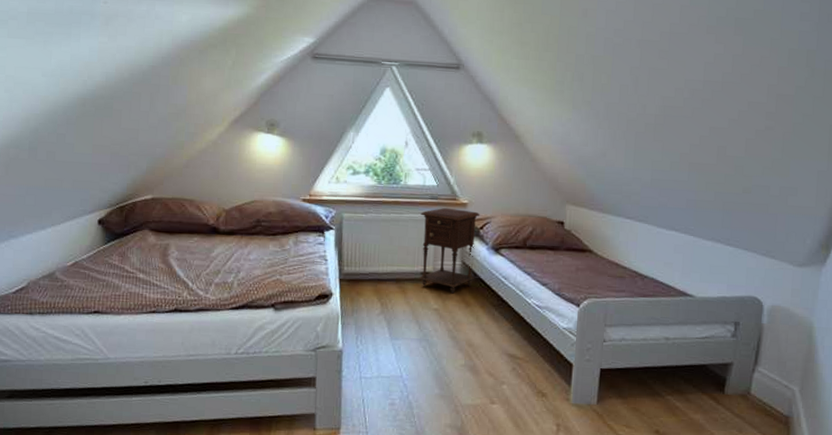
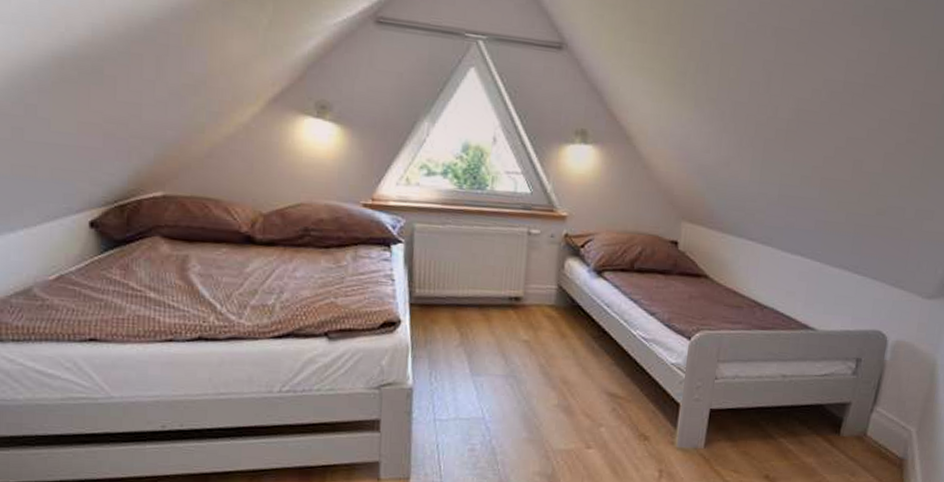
nightstand: present [419,207,480,294] -> none [507,220,582,323]

